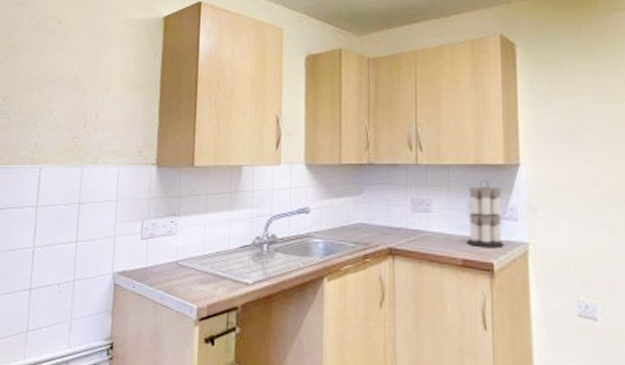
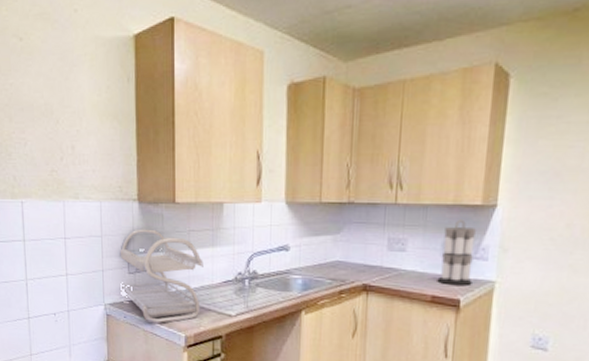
dish rack: none [132,192,220,294] -> present [120,228,203,323]

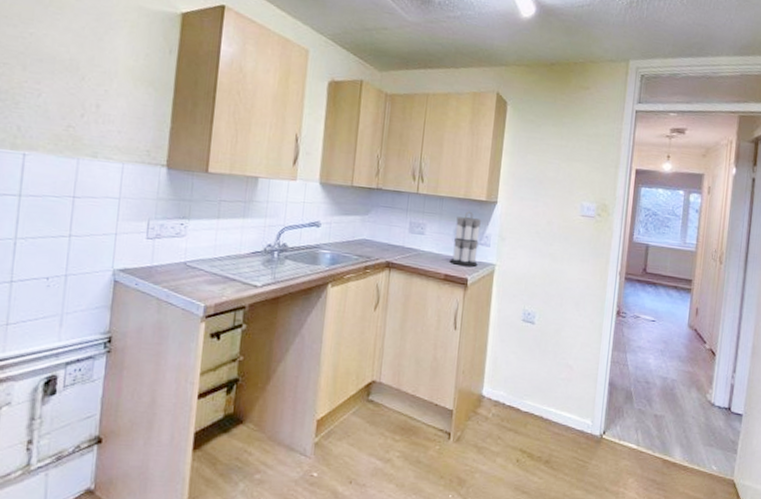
dish rack: present [120,228,203,323] -> none [135,194,233,292]

